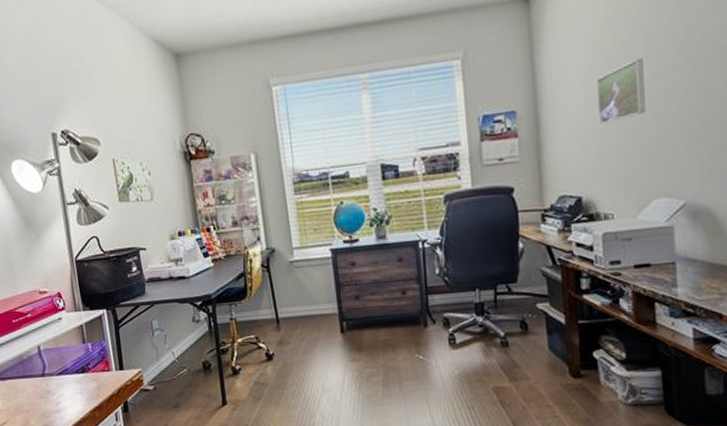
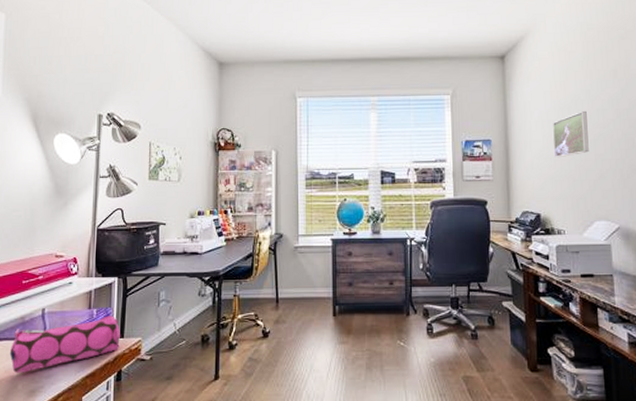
pencil case: none [15,348,121,411] -> present [9,315,120,374]

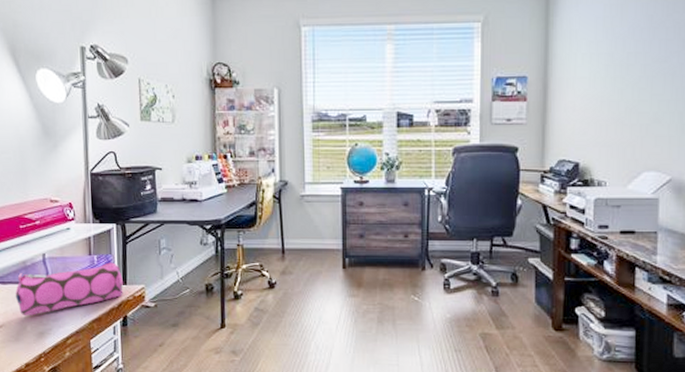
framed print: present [553,110,589,157] -> none [602,41,646,97]

